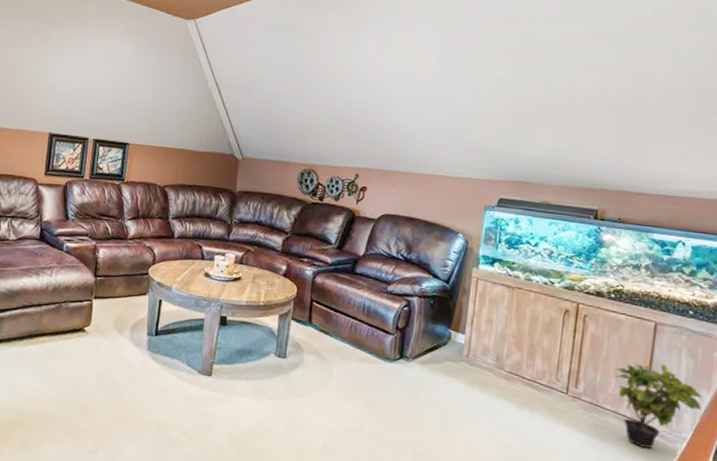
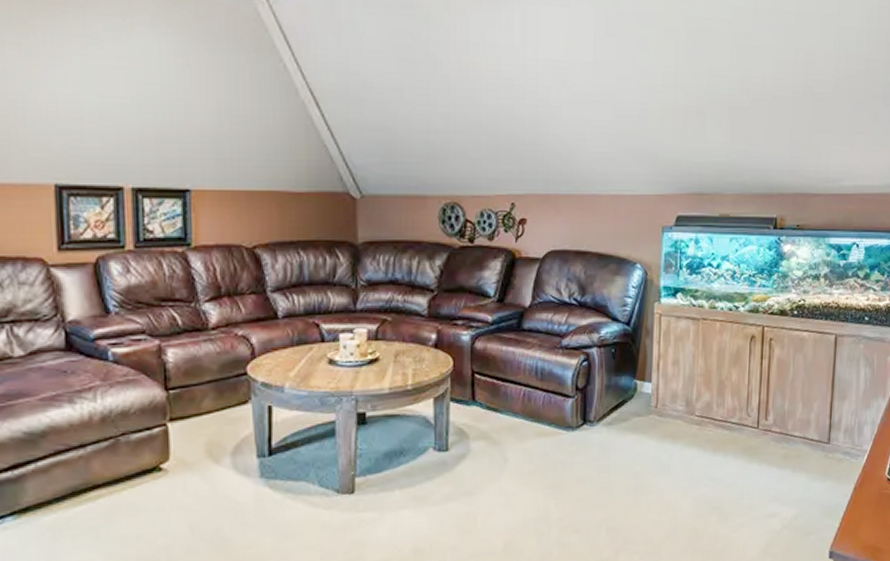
potted plant: present [615,363,703,448] -> none [801,378,880,469]

